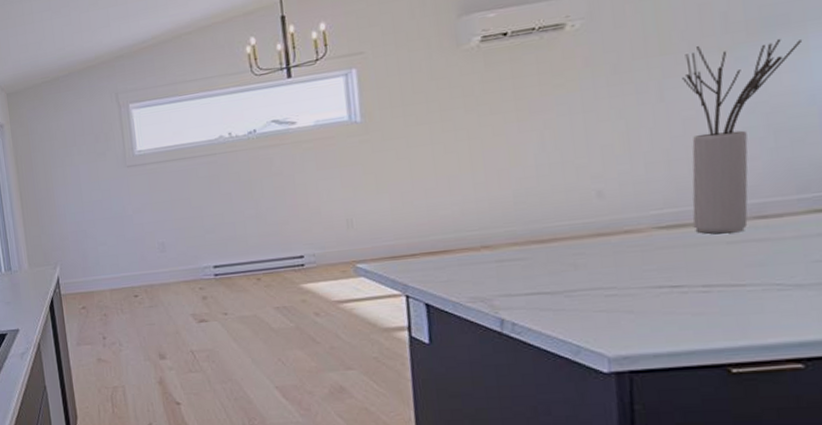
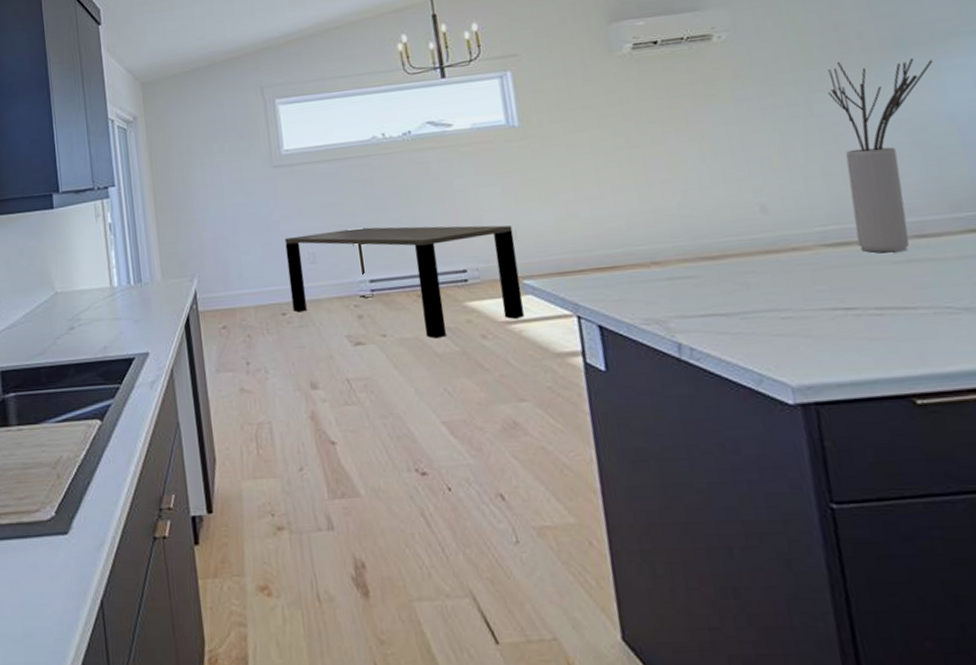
dining table: none [137,215,356,316] -> present [284,225,524,339]

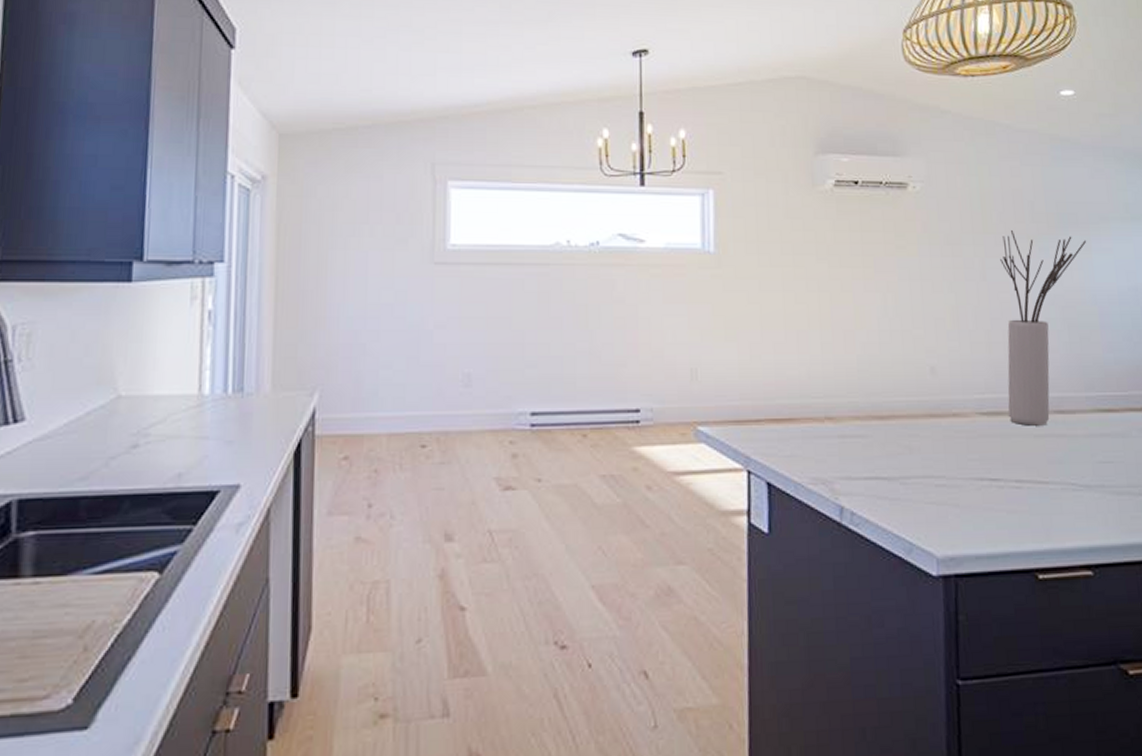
dining table: present [284,225,524,339] -> none [435,349,695,487]

